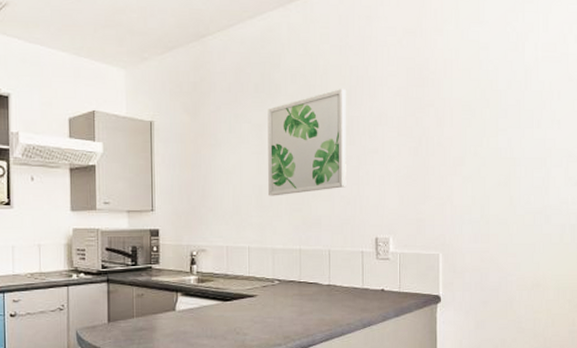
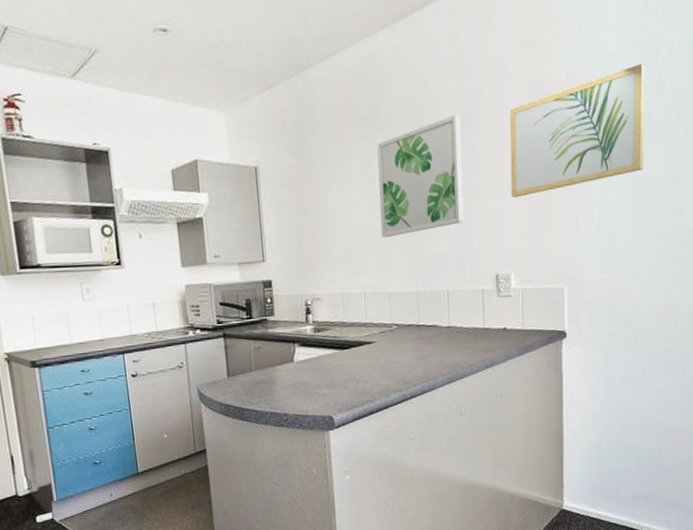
wall art: none [391,57,514,168] -> present [509,63,645,198]

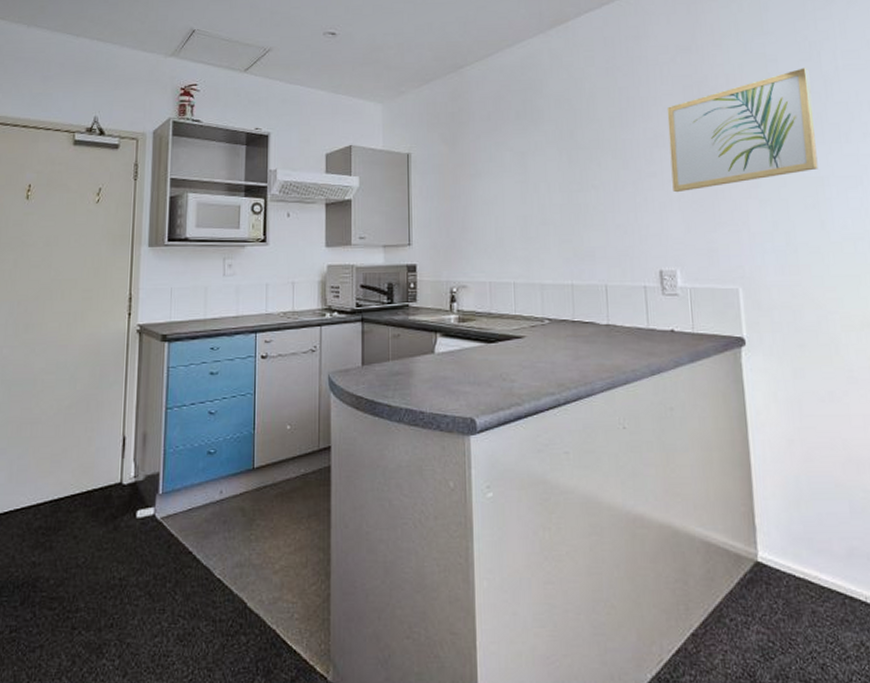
wall art: present [377,114,464,238] -> none [530,110,622,227]

